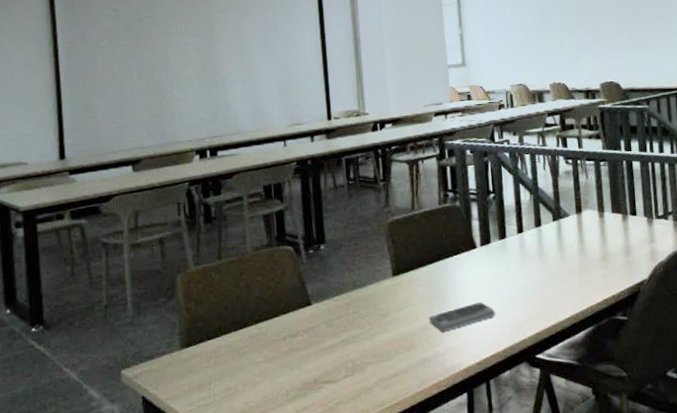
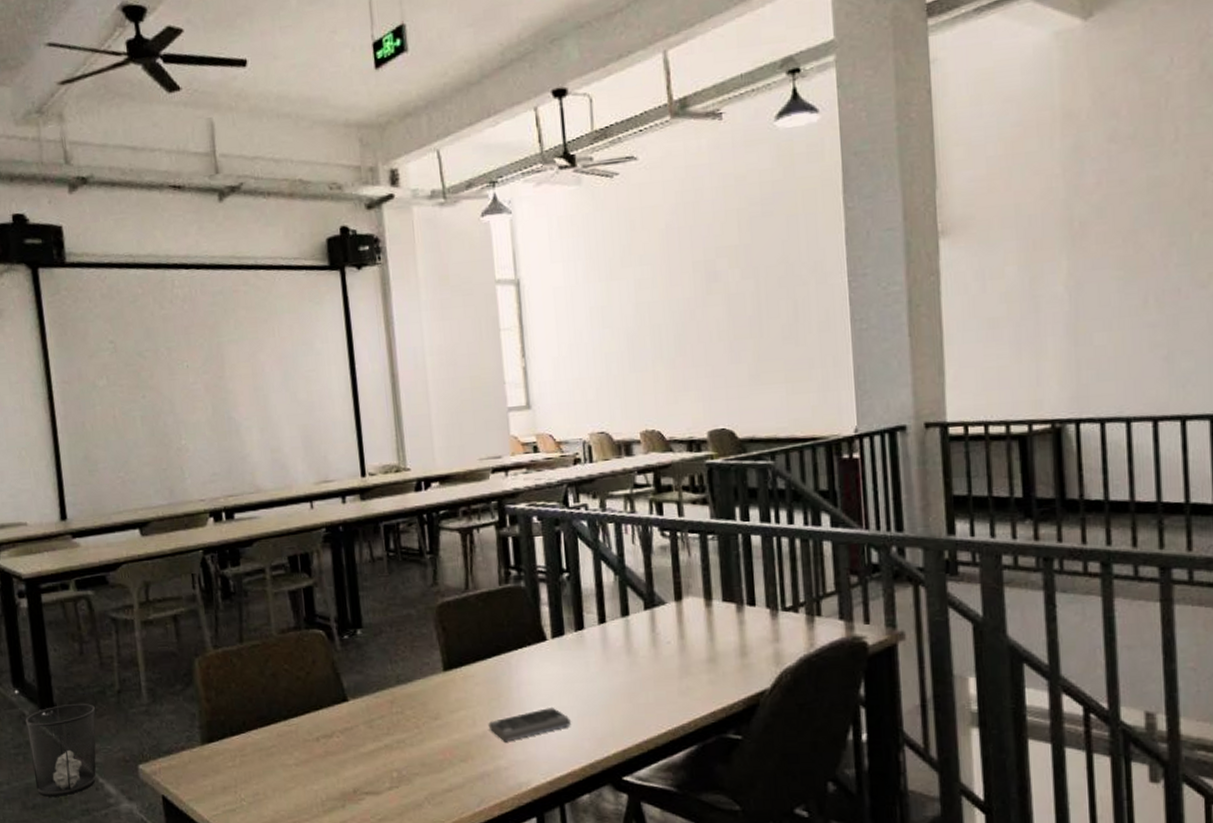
waste bin: none [15,319,83,405] -> present [25,704,96,797]

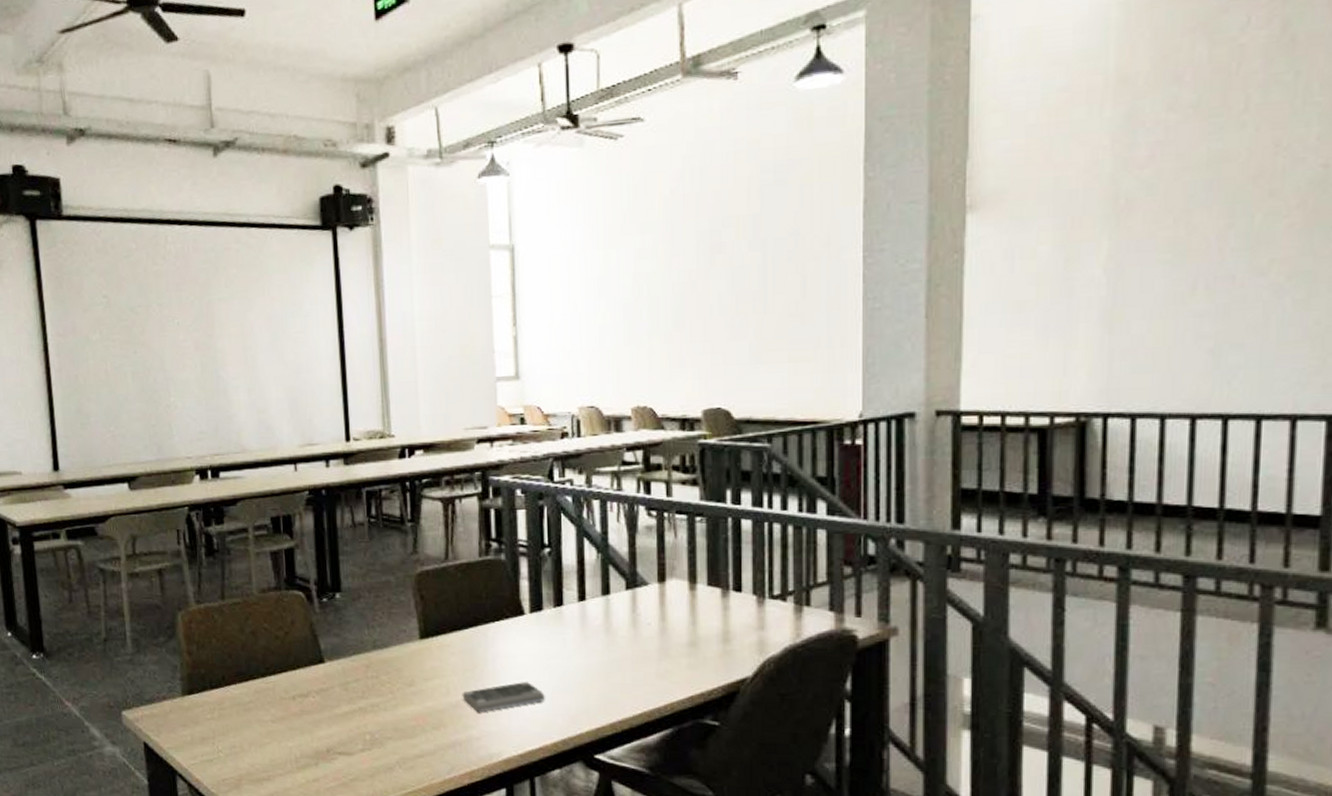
waste bin: present [25,704,96,797] -> none [17,649,83,736]

